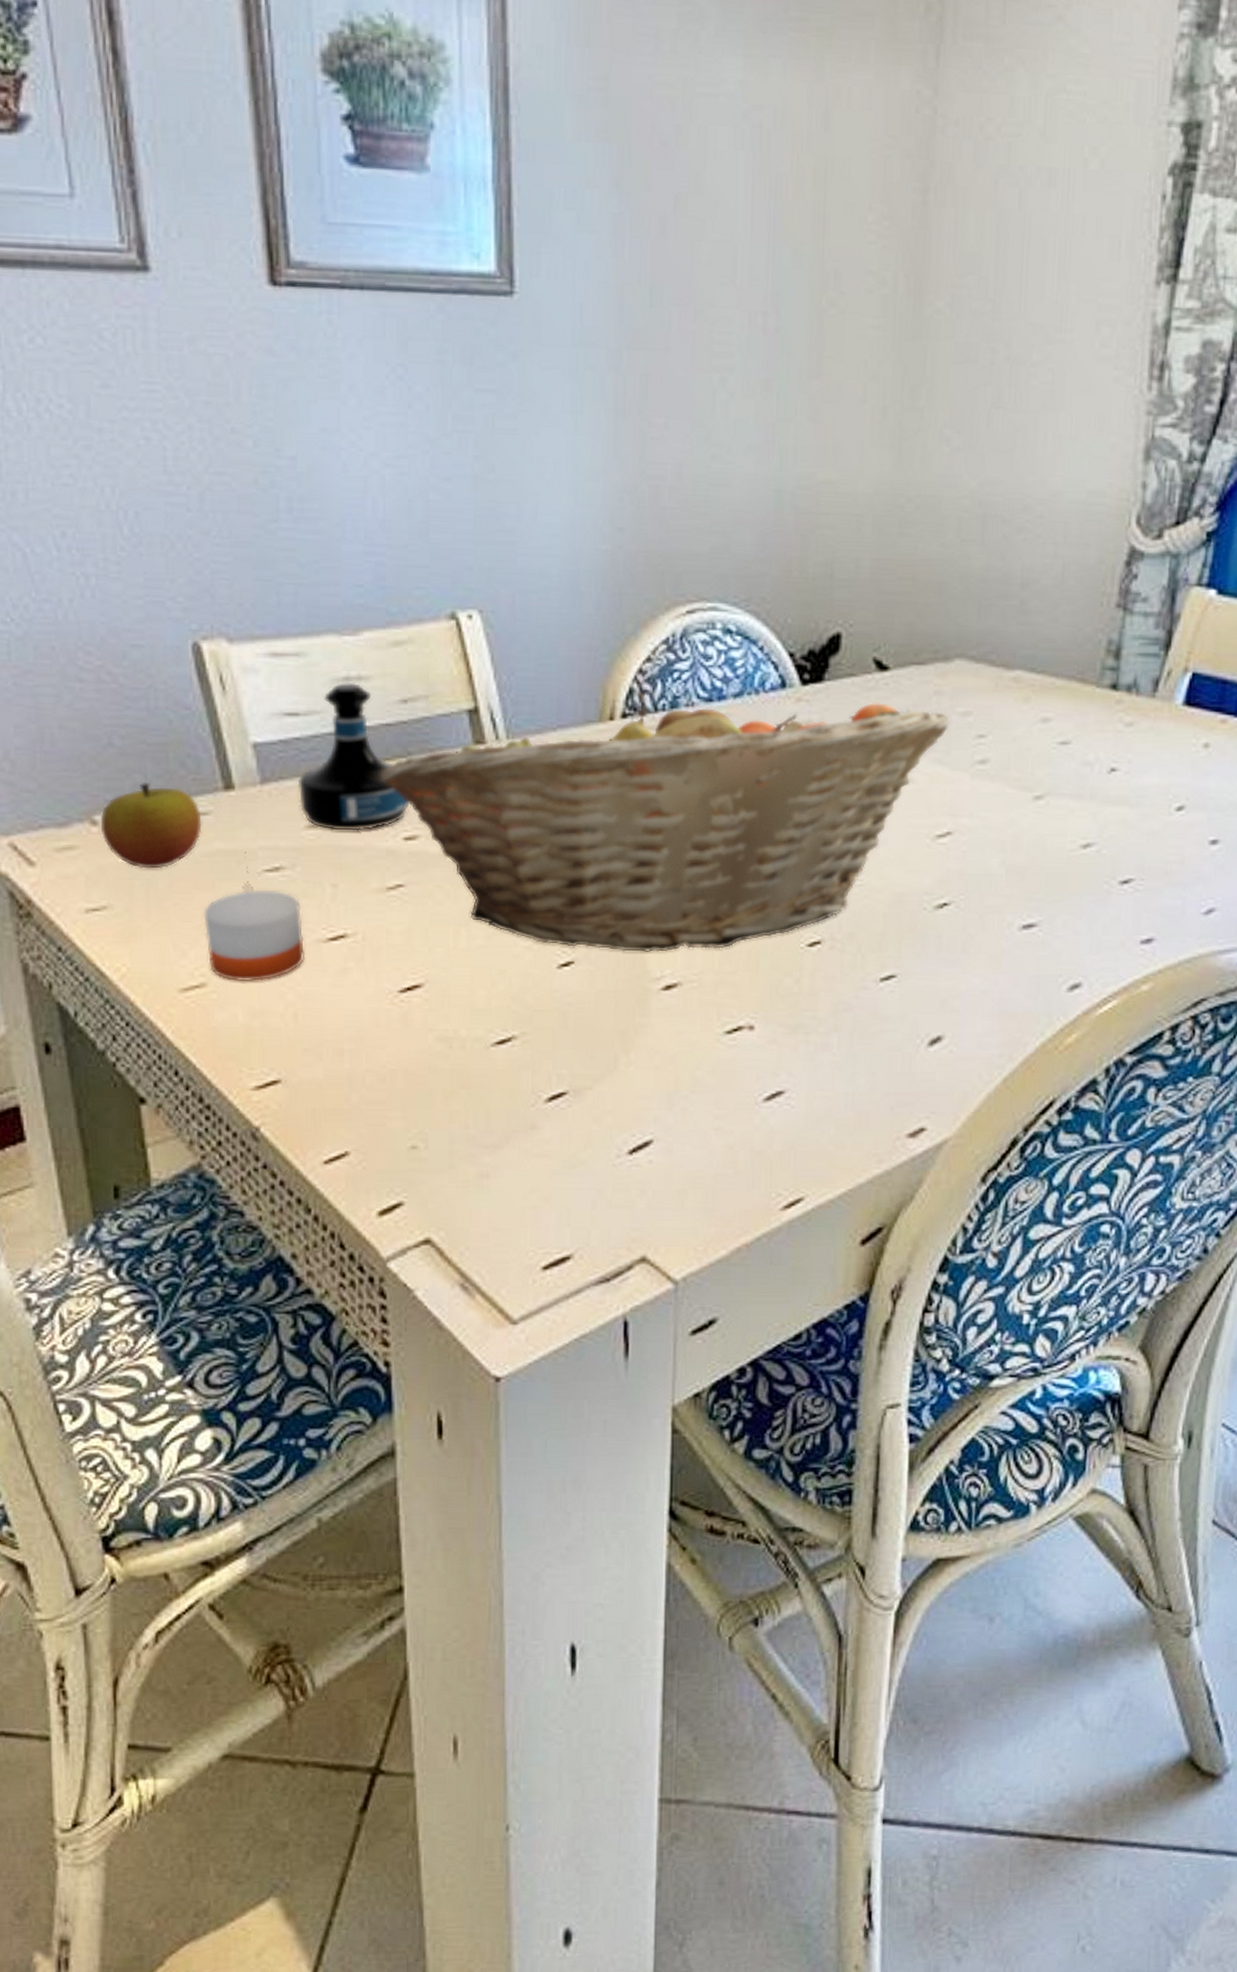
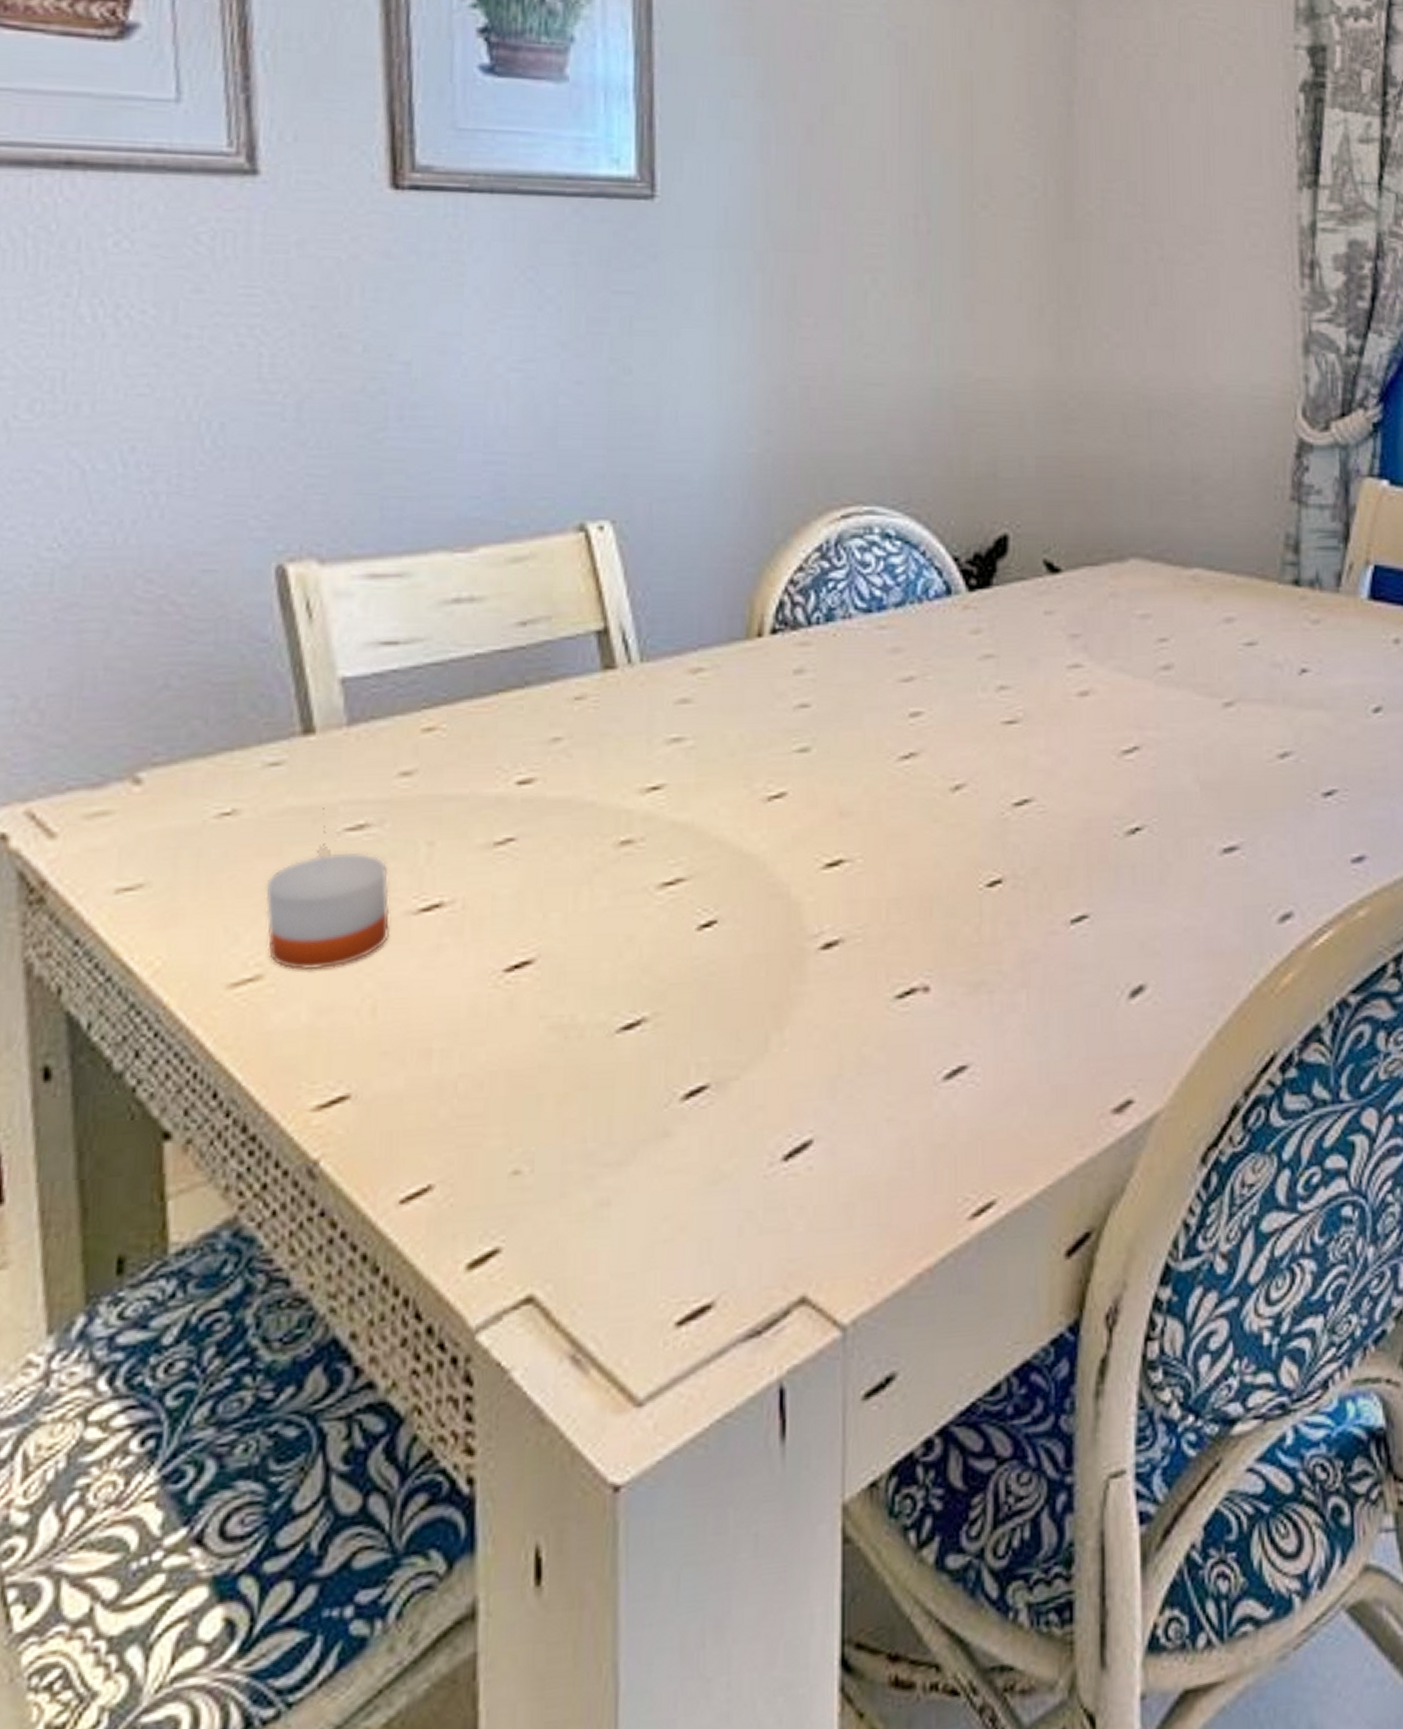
apple: present [100,781,202,869] -> none [144,728,273,835]
tequila bottle: present [297,682,410,831] -> none [392,604,526,777]
fruit basket: present [380,690,950,952] -> none [492,603,1129,905]

